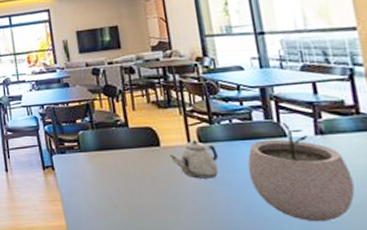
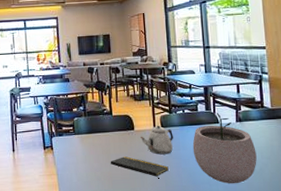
notepad: none [130,180,214,211] -> present [110,156,169,179]

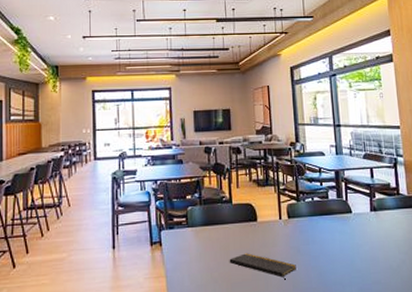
teapot: present [140,125,173,155] -> none [264,215,301,251]
plant pot: present [192,112,257,184] -> none [323,200,394,285]

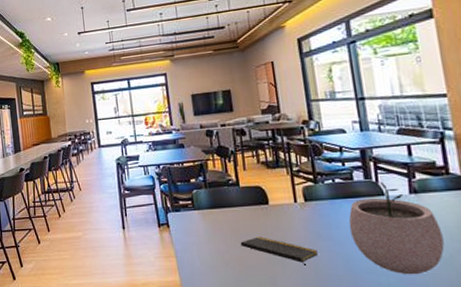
plant pot: none [323,200,394,285] -> present [348,181,445,275]

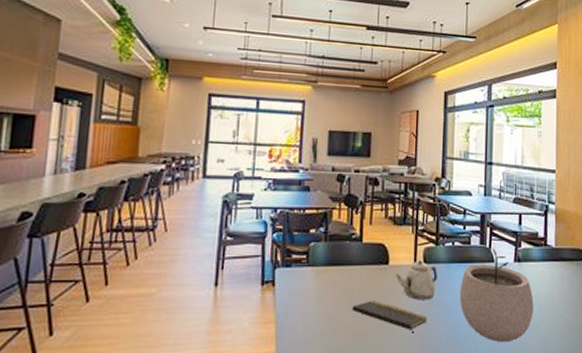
teapot: none [277,198,322,235] -> present [395,260,437,300]

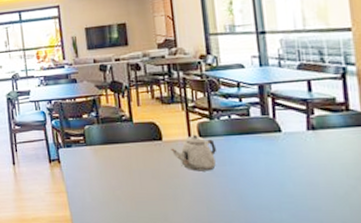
notepad: present [352,300,427,333] -> none [132,173,211,201]
plant pot: present [459,248,534,343] -> none [243,118,340,211]

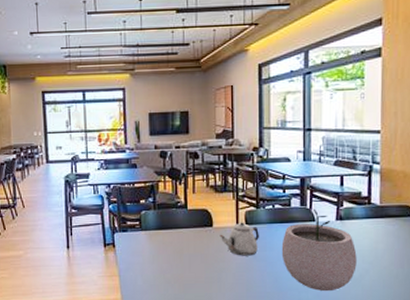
plant pot: none [243,118,340,211] -> present [281,208,357,292]

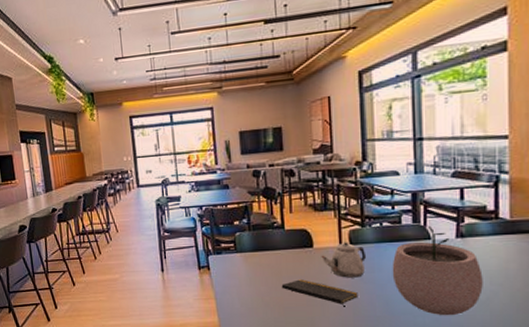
notepad: none [182,257,251,284] -> present [281,279,358,307]

